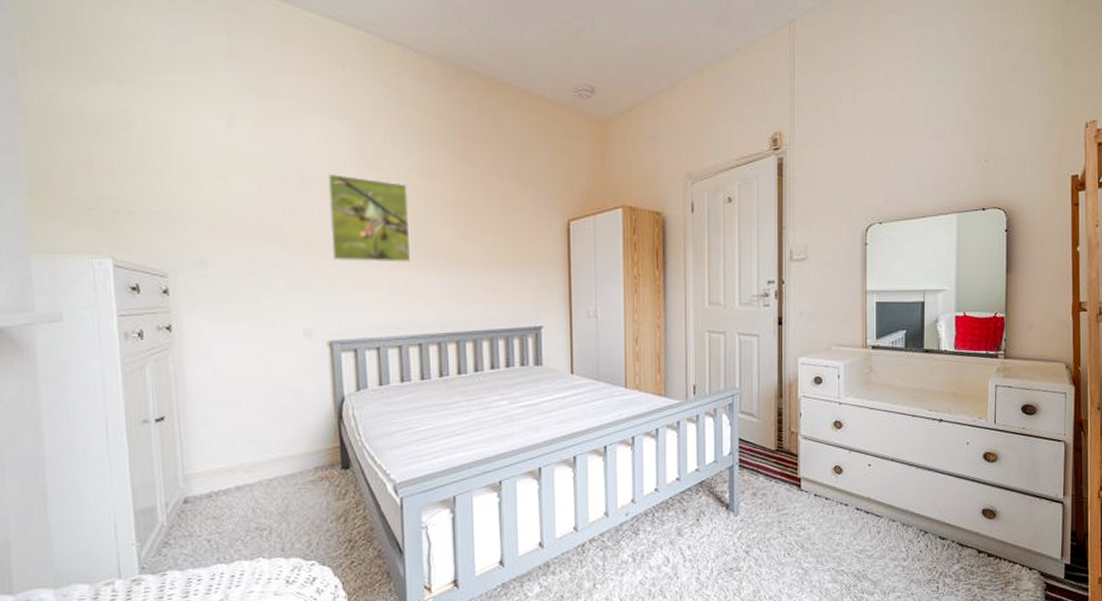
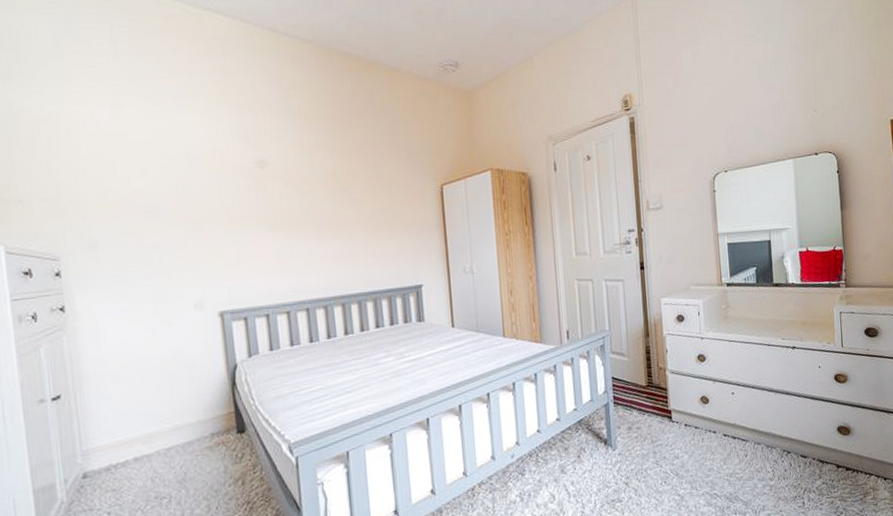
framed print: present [327,173,411,263] -> none [211,153,295,236]

